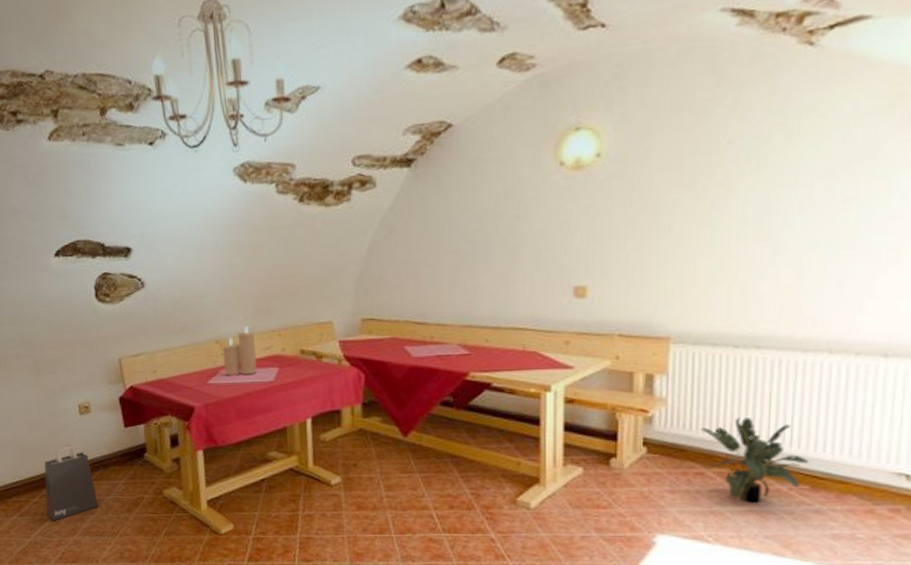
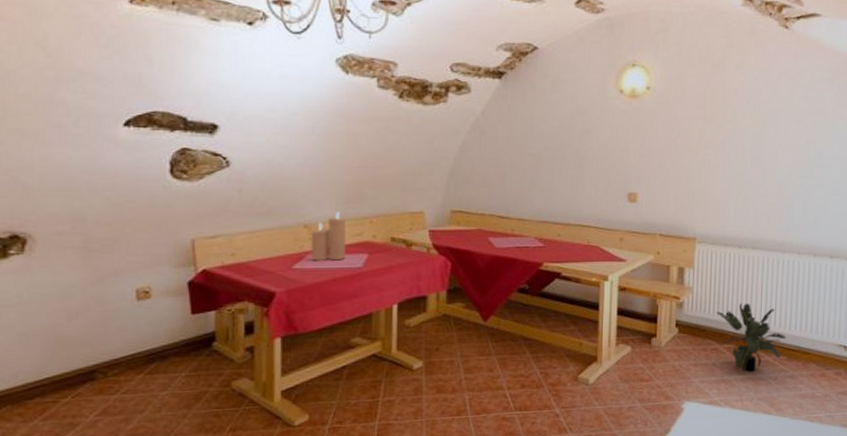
shopping bag: present [44,444,98,521] -> none [80,333,150,424]

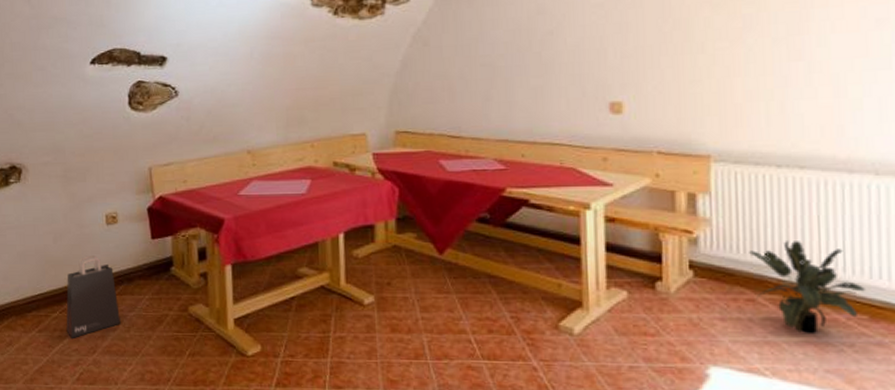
shopping bag: none [80,333,150,424] -> present [66,256,120,338]
candle: present [310,211,347,261] -> none [254,136,289,187]

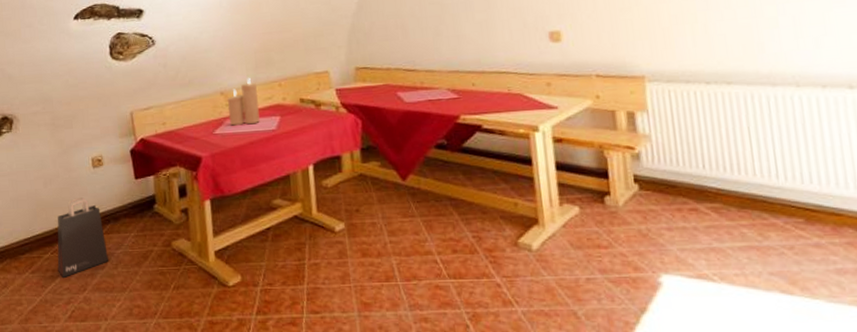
candle: none [254,136,289,187] -> present [227,77,260,126]
potted plant: present [749,241,865,333] -> none [688,151,799,238]

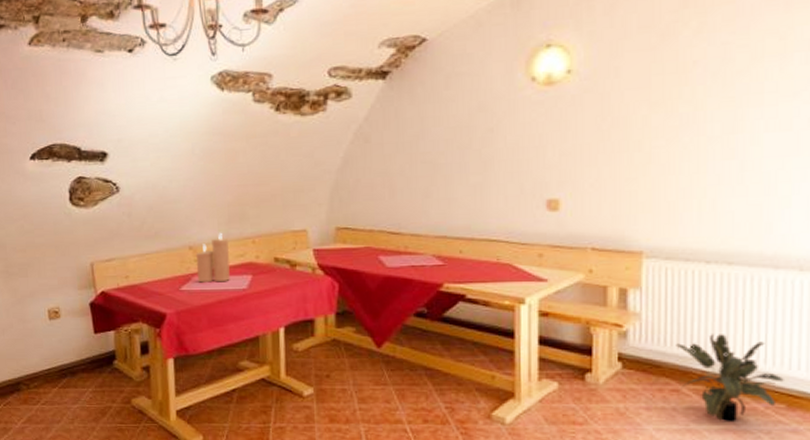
shopping bag: present [57,197,108,278] -> none [10,350,64,430]
potted plant: none [688,151,799,238] -> present [676,334,784,421]

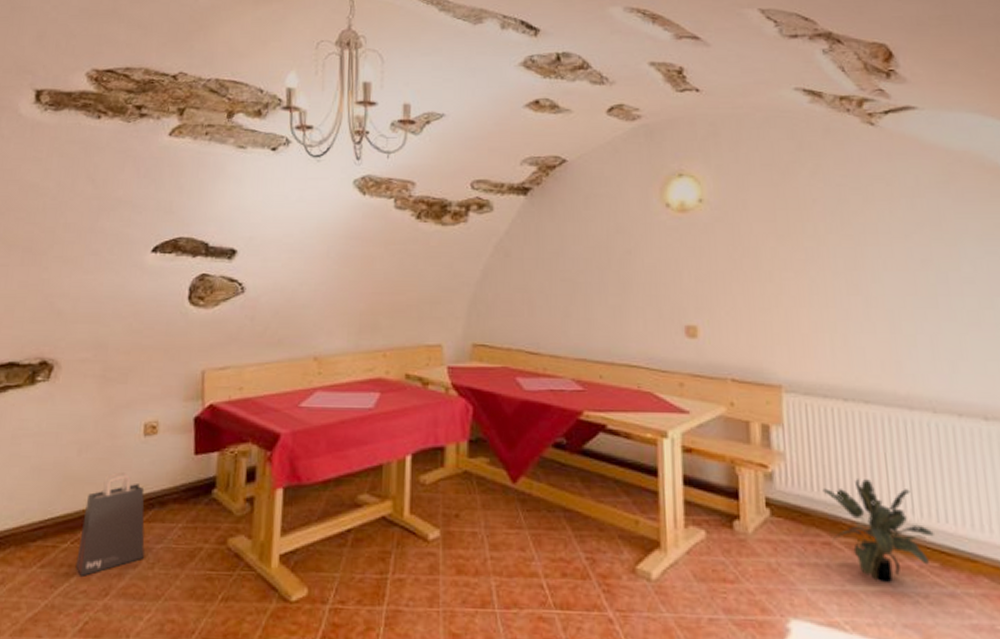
shopping bag: none [10,350,64,430] -> present [76,472,145,576]
candle: present [195,232,230,283] -> none [319,343,358,400]

